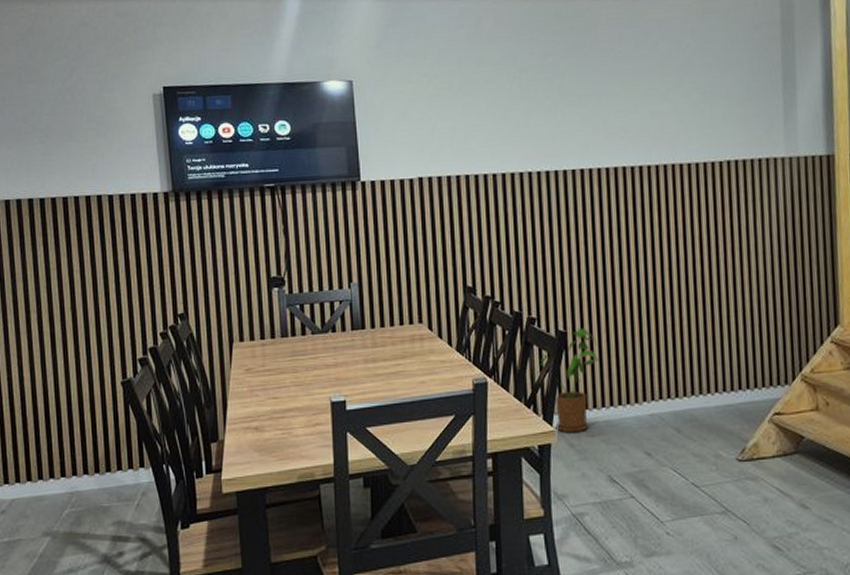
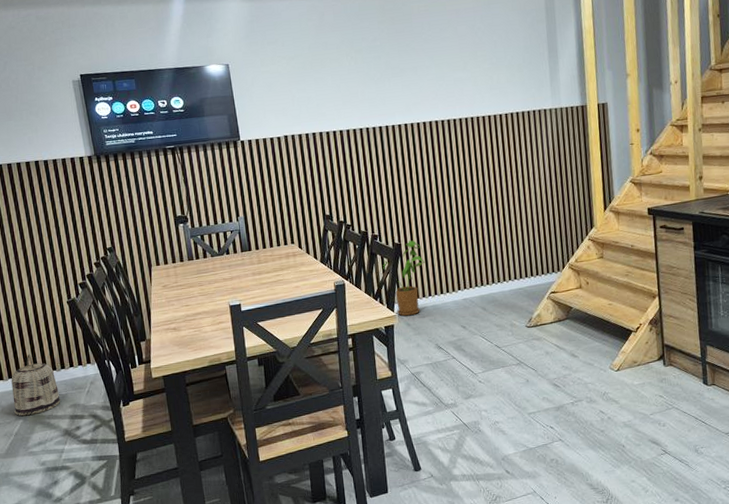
basket: none [41,449,102,532] -> present [11,354,61,417]

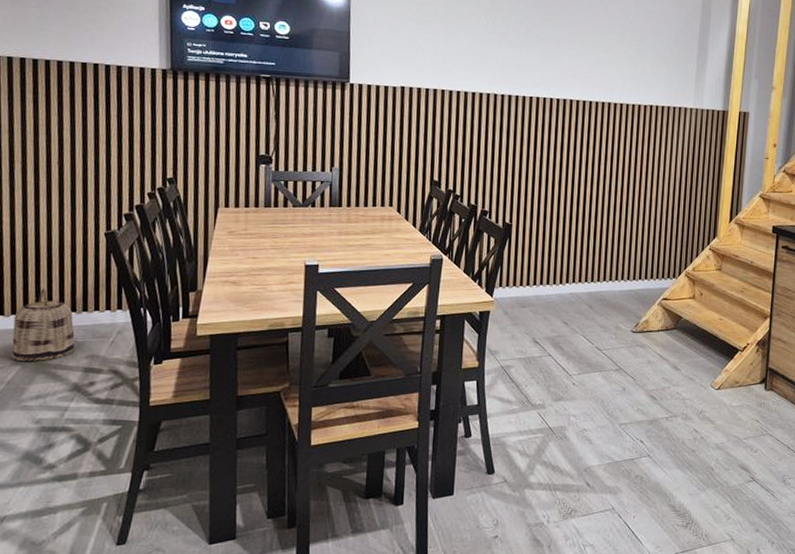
house plant: present [383,240,425,316] -> none [488,222,535,304]

